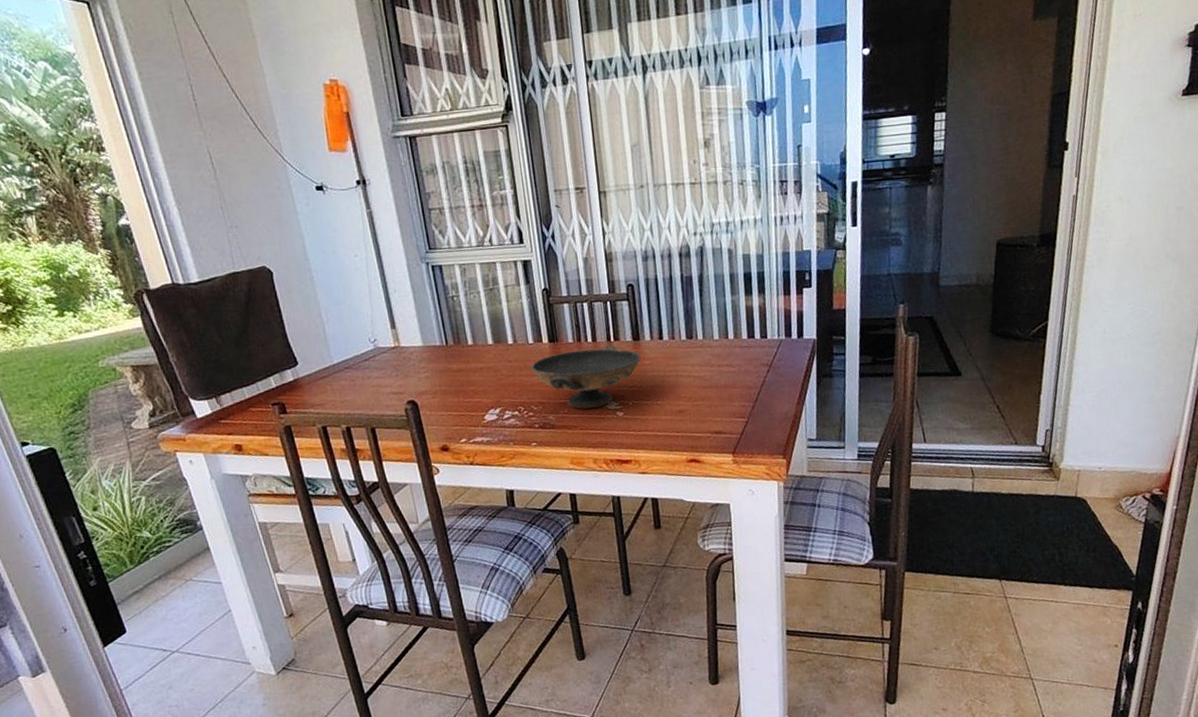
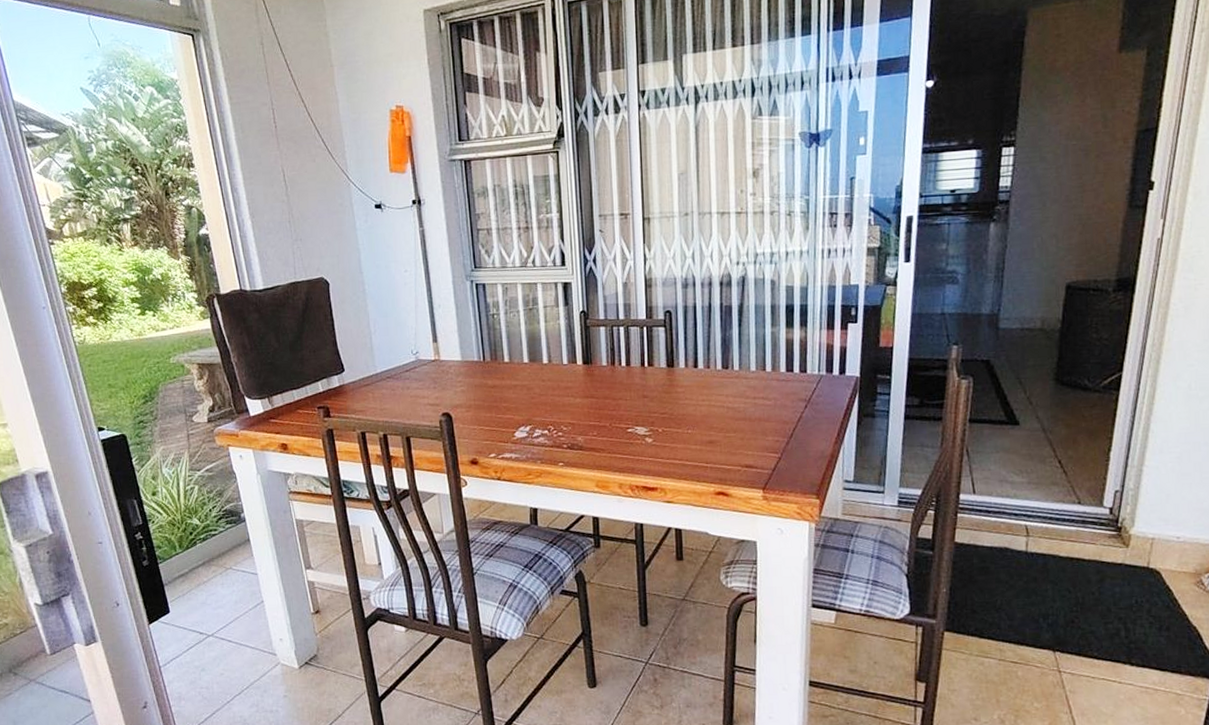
decorative bowl: present [530,344,641,409] -> none [563,369,674,432]

